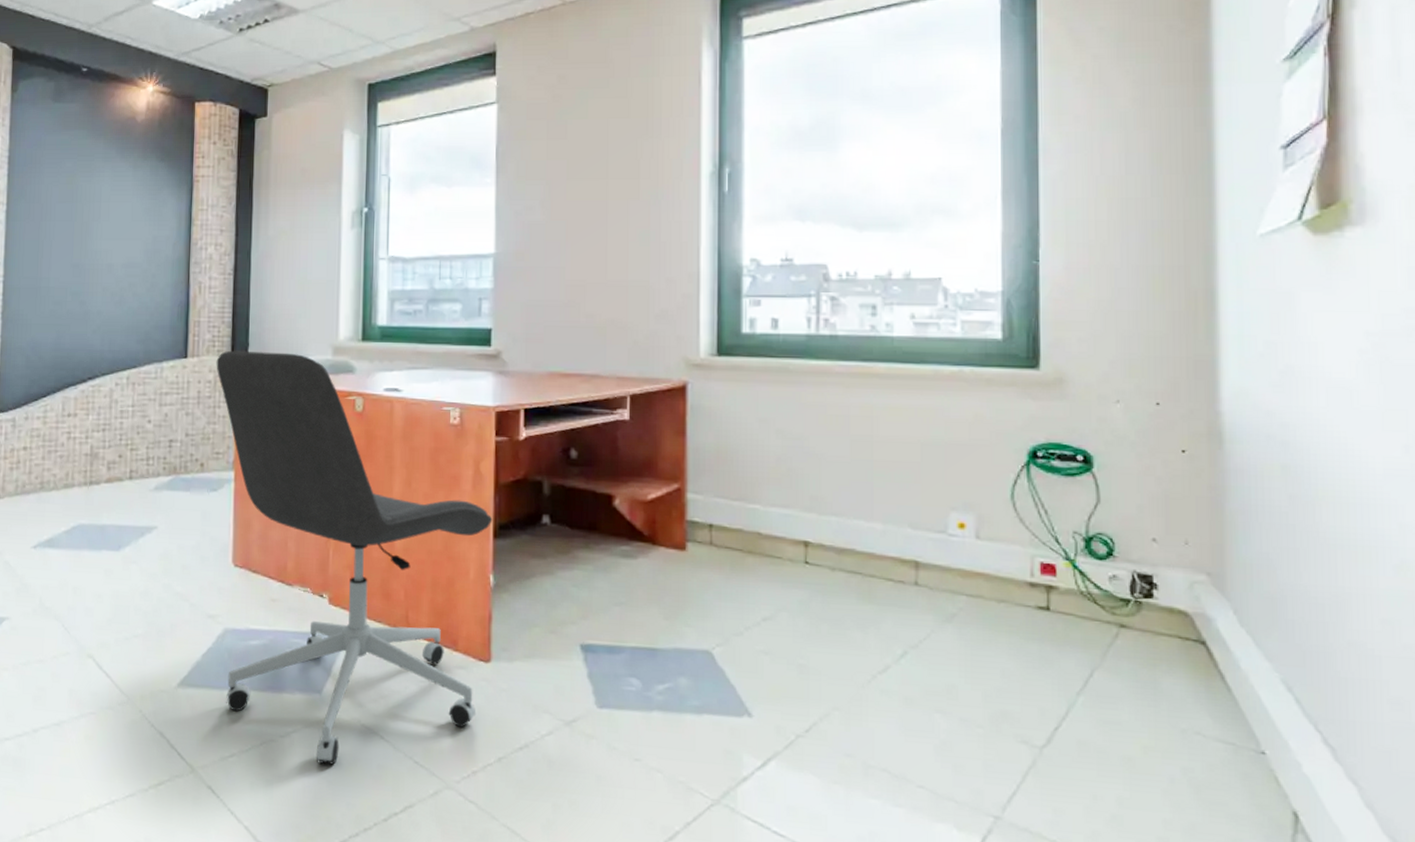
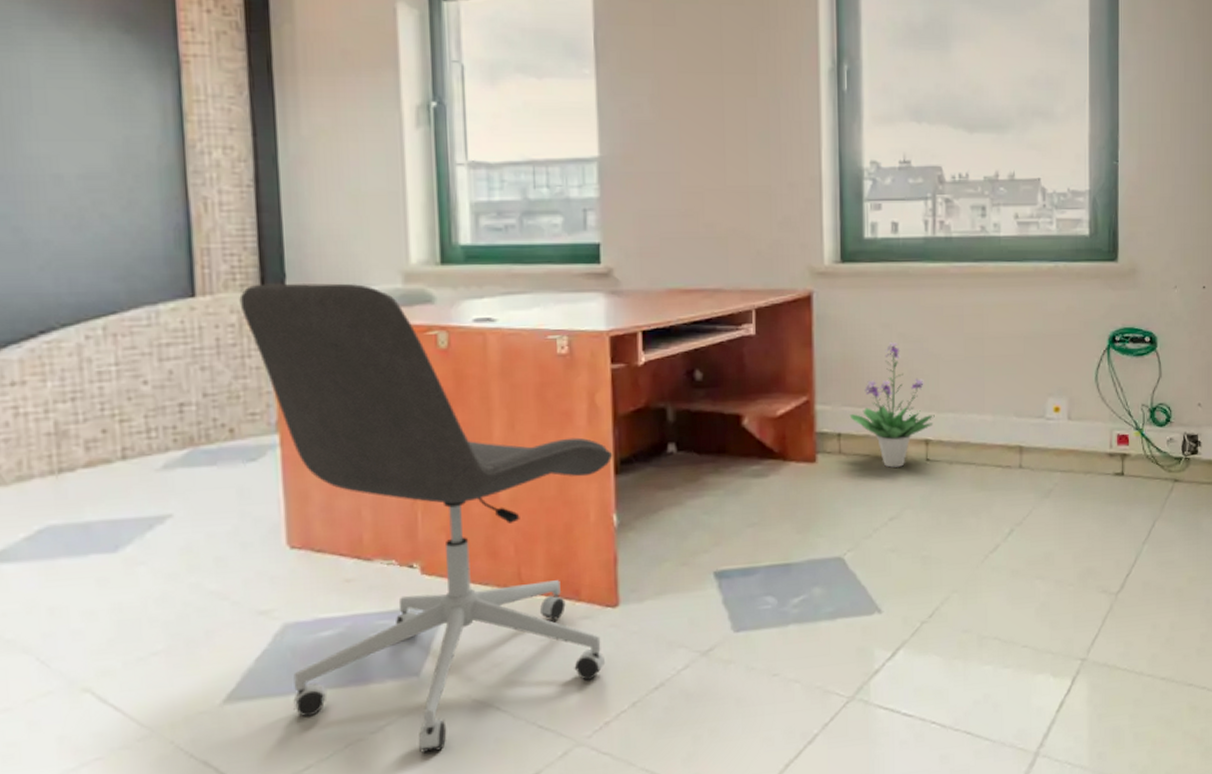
potted plant: none [722,437,815,566] -> present [849,341,935,468]

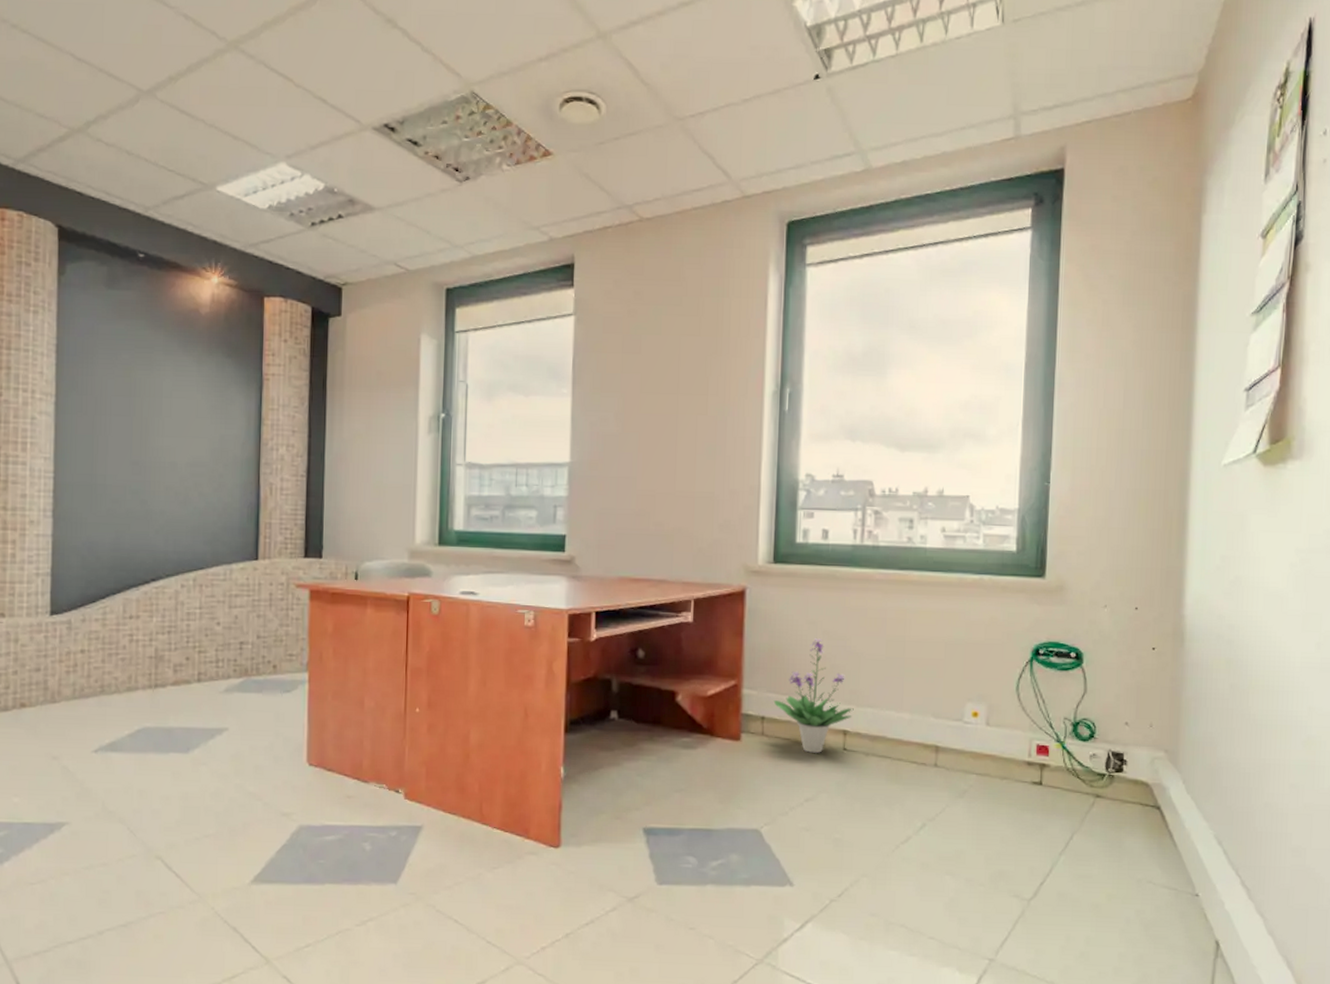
office chair: present [239,283,613,753] -> none [288,553,564,949]

